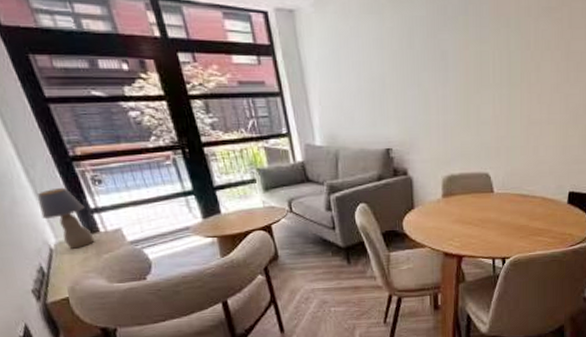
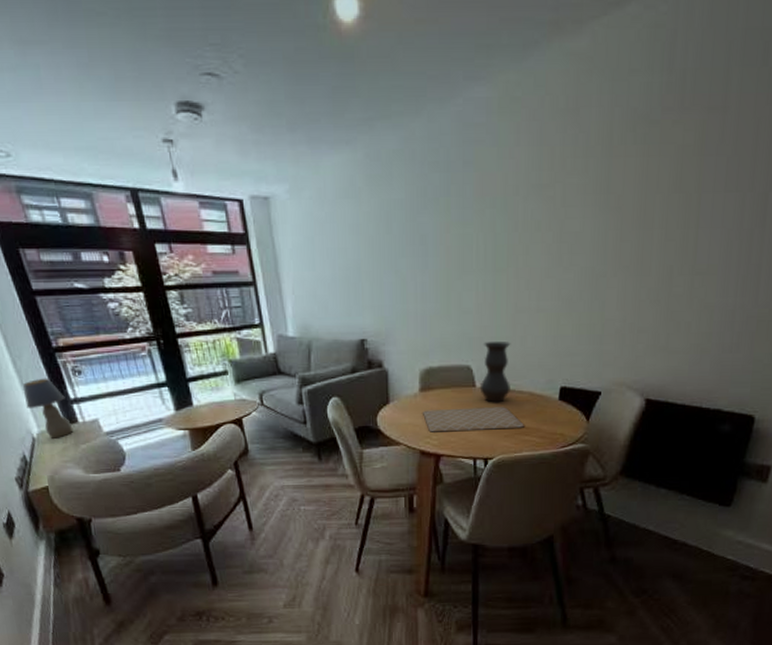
placemat: none [446,211,537,235] -> present [423,407,524,432]
vase: none [497,150,525,207] -> present [479,340,511,403]

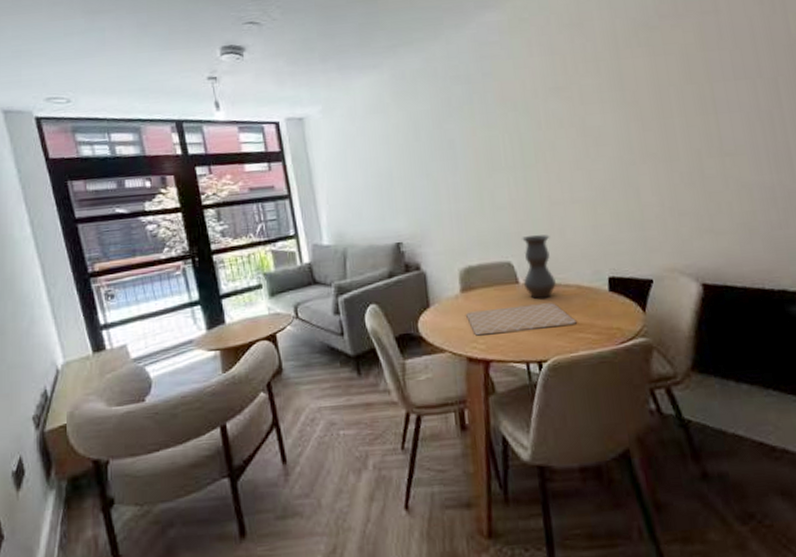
table lamp: present [23,378,74,439] -> none [54,304,100,369]

